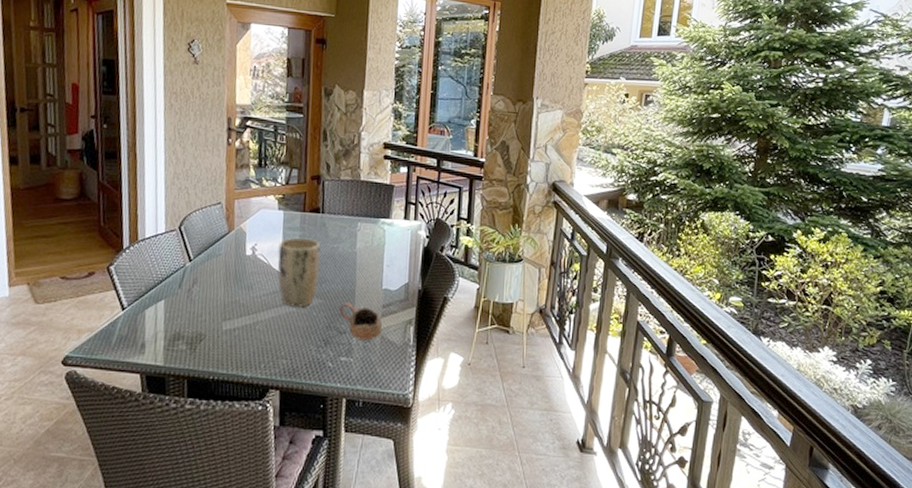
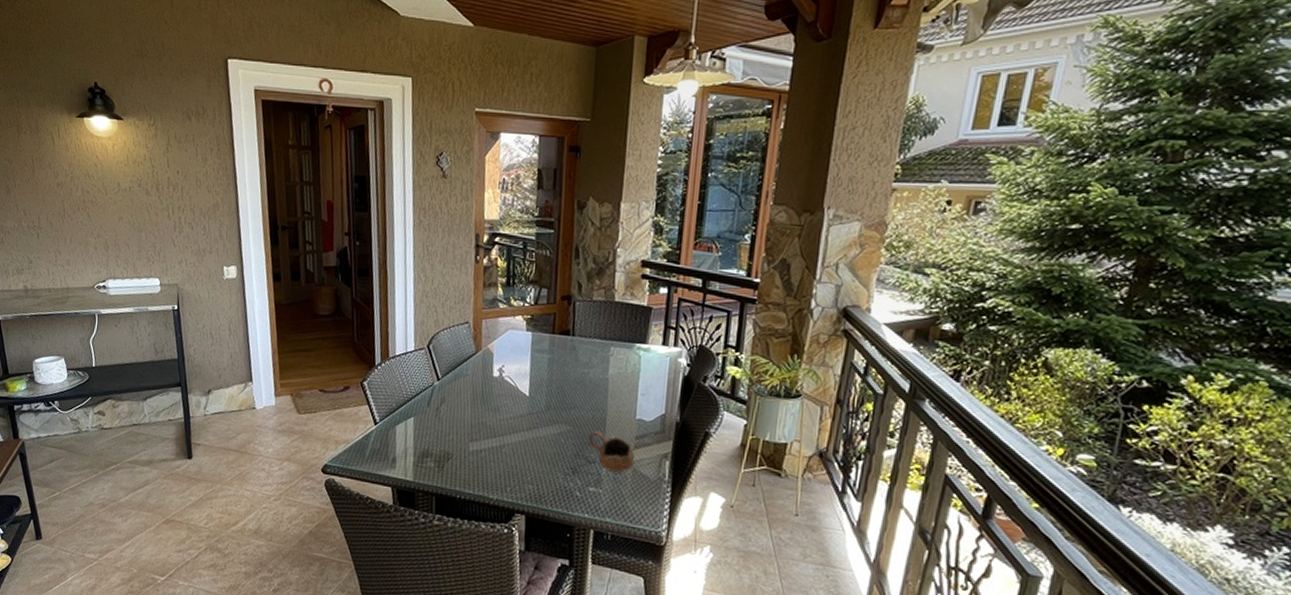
plant pot: present [277,237,322,307] -> none [524,360,571,433]

